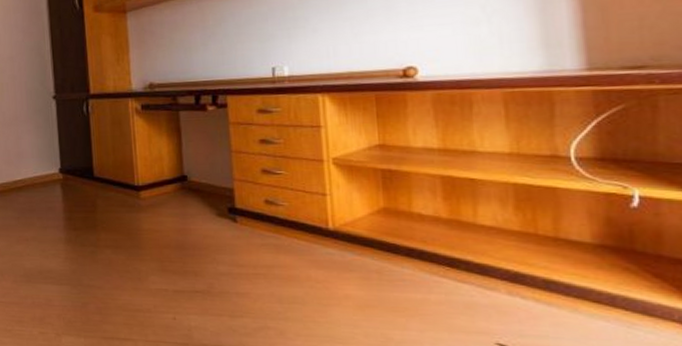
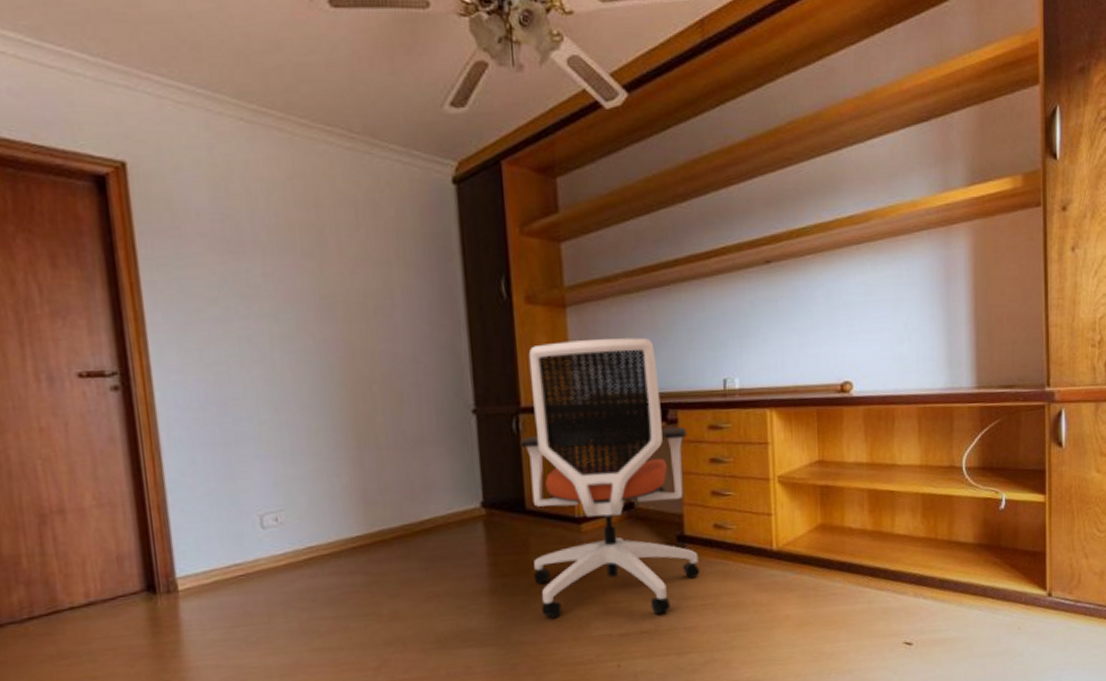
office chair: none [90,33,251,277] -> present [520,337,699,619]

